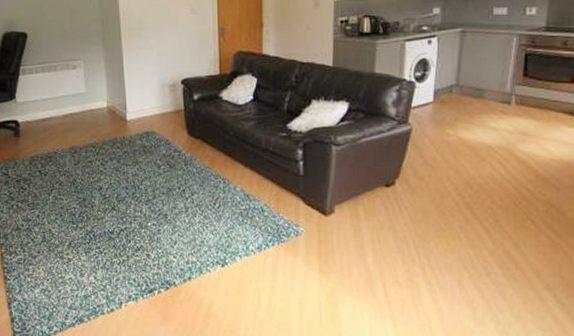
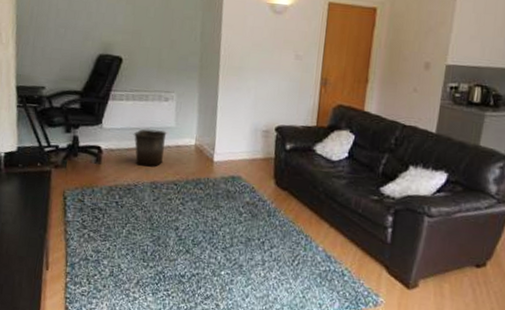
waste bin: none [47,97,79,133] -> present [133,129,167,167]

